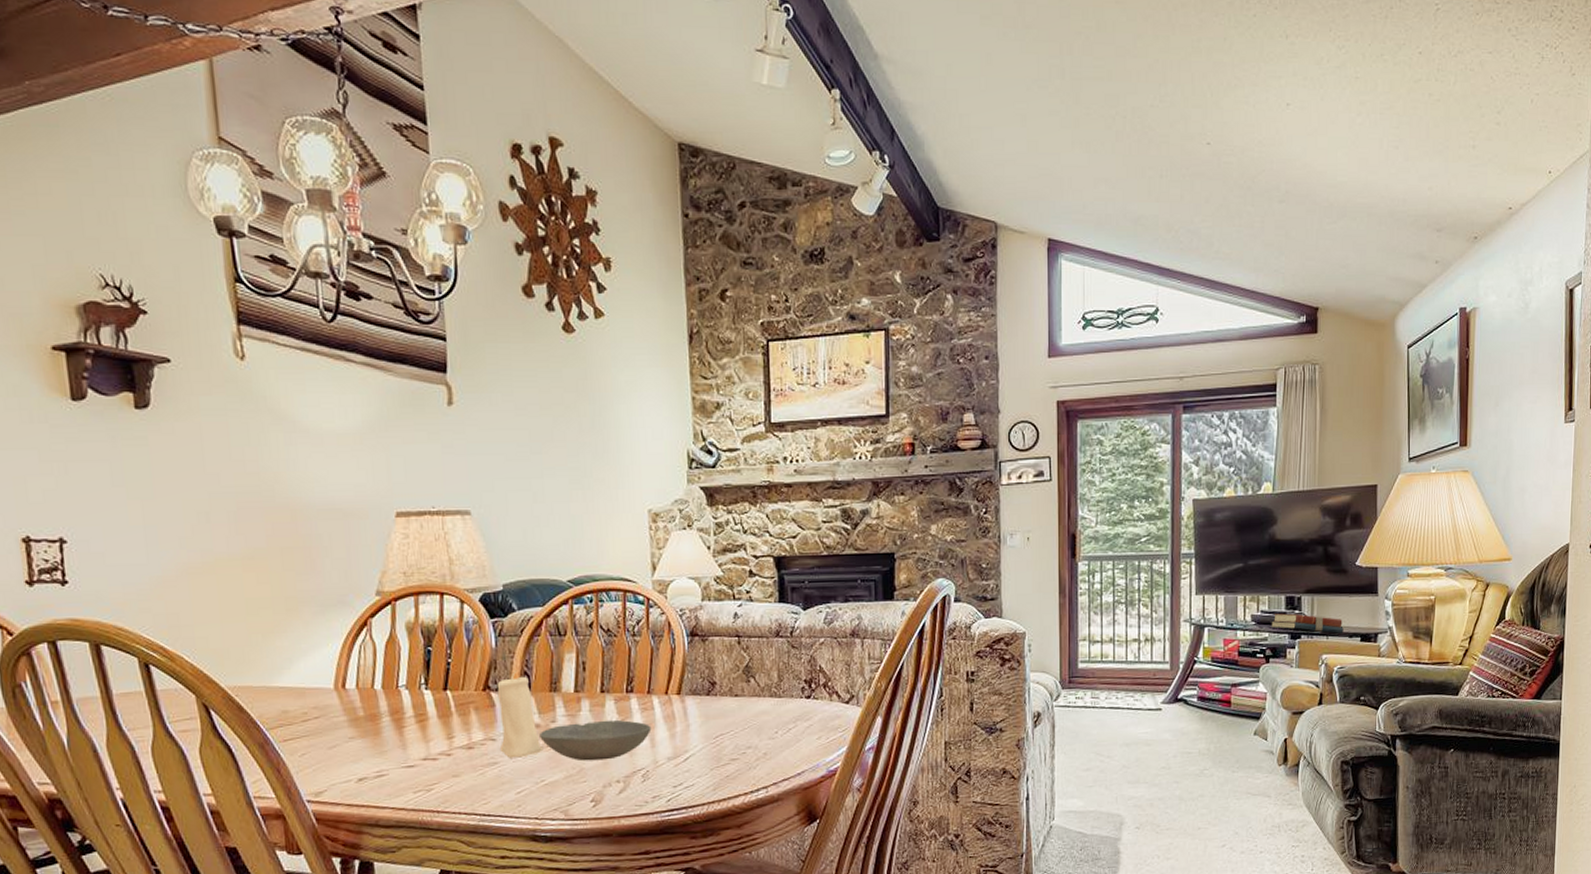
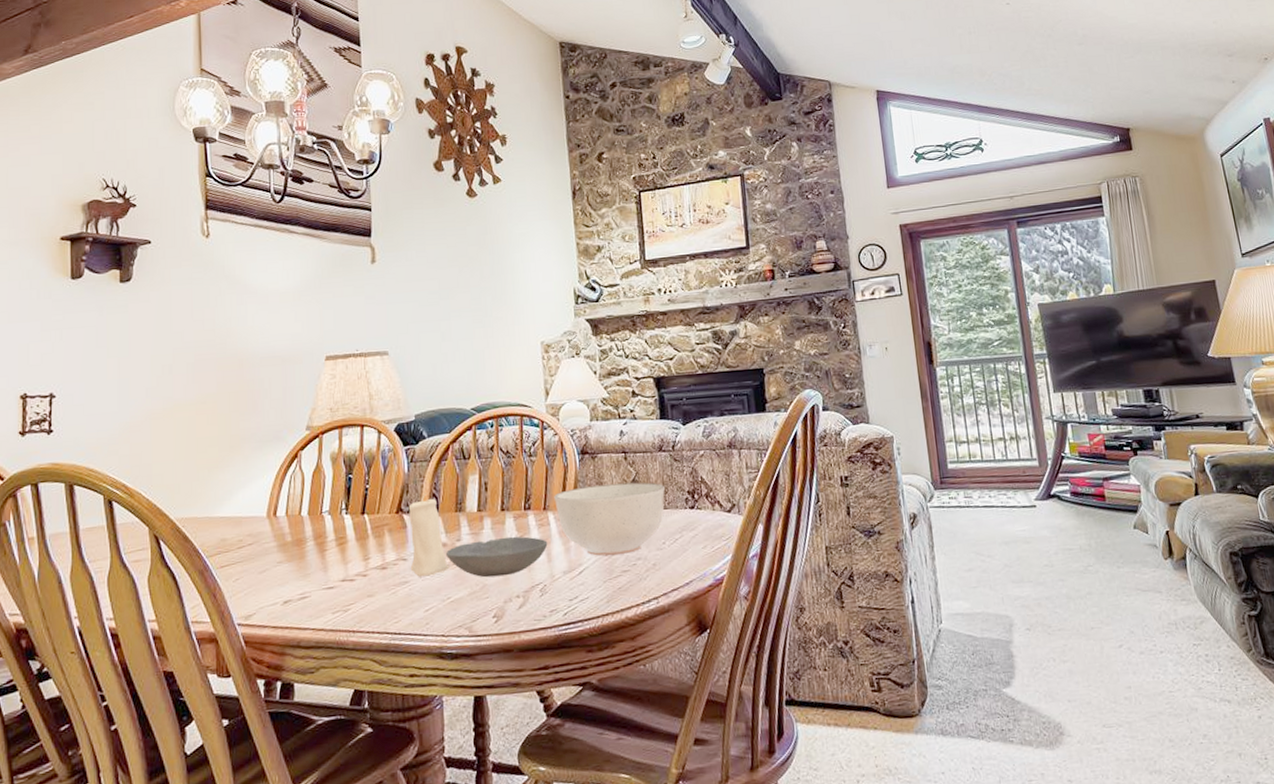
bowl: none [659,668,780,743] -> present [554,482,665,556]
books: present [1271,613,1344,635] -> none [1132,406,1208,424]

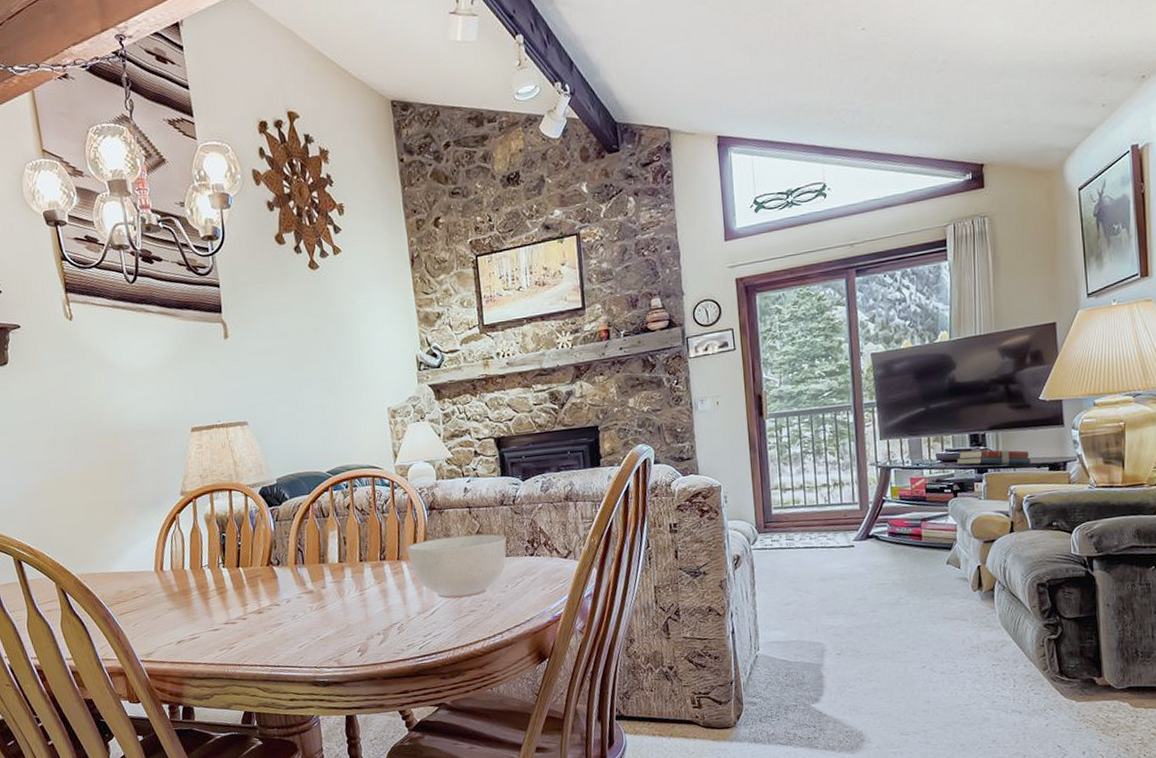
candle: present [408,493,450,577] -> none [277,548,318,619]
bowl: present [446,536,548,578] -> none [313,583,403,619]
books: none [1132,406,1208,424] -> present [956,449,1031,466]

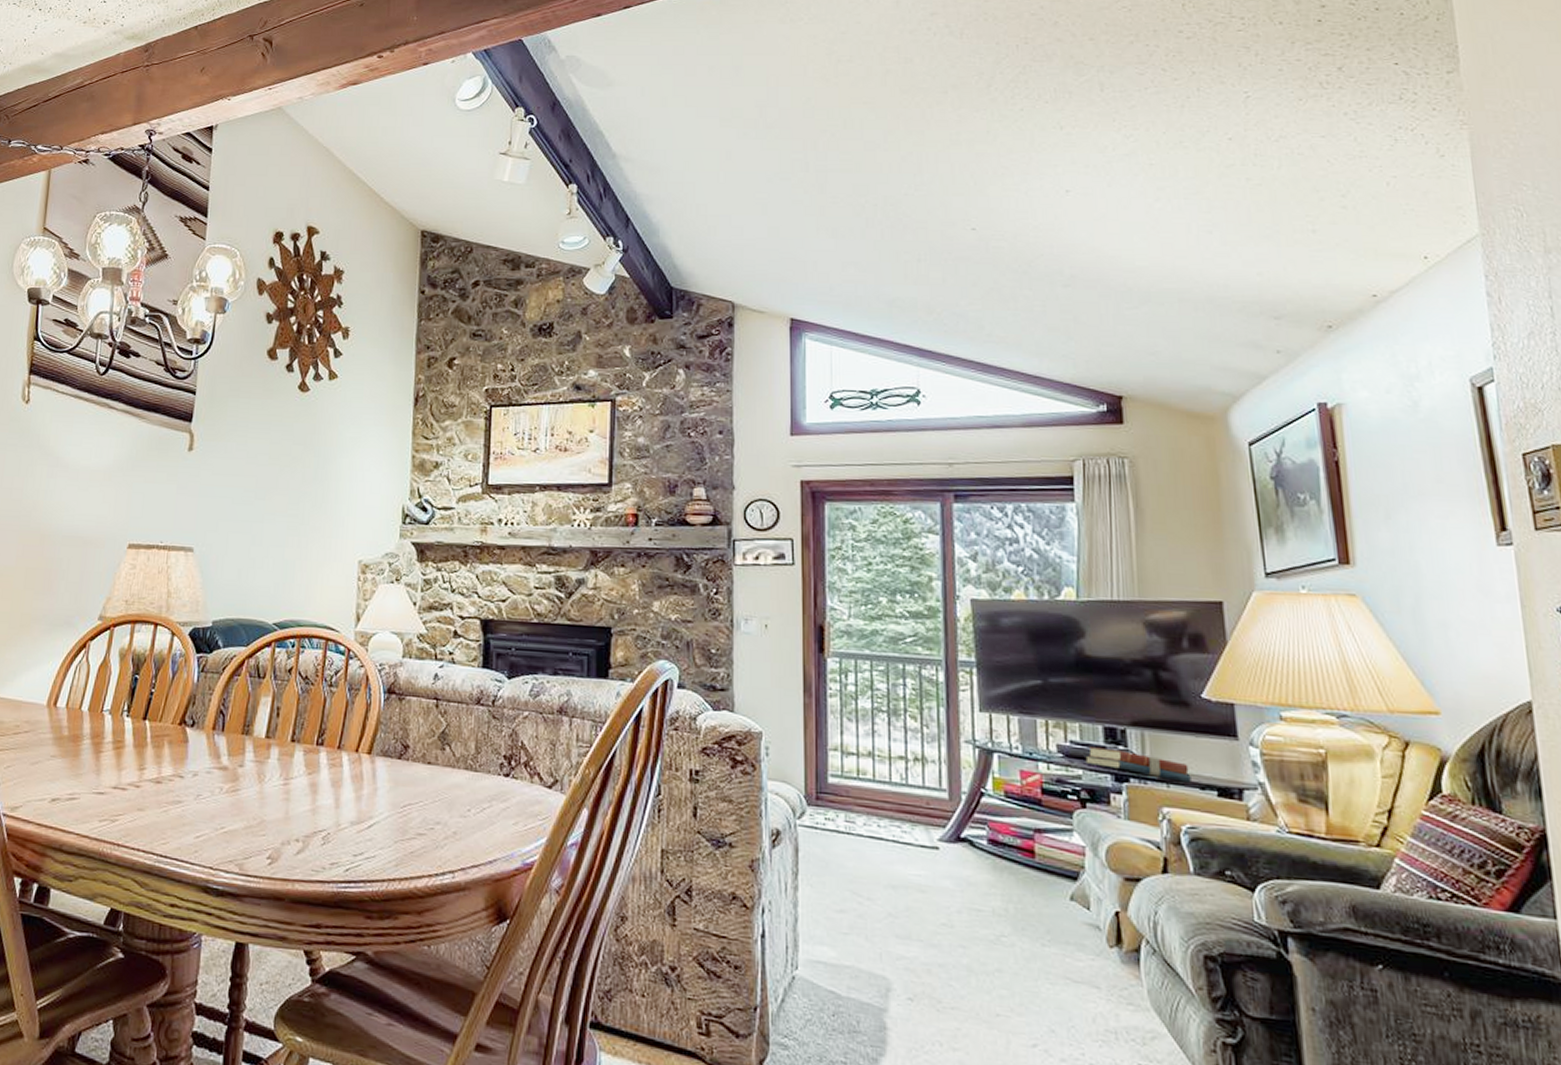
bowl: present [406,533,507,599] -> none [351,730,478,815]

